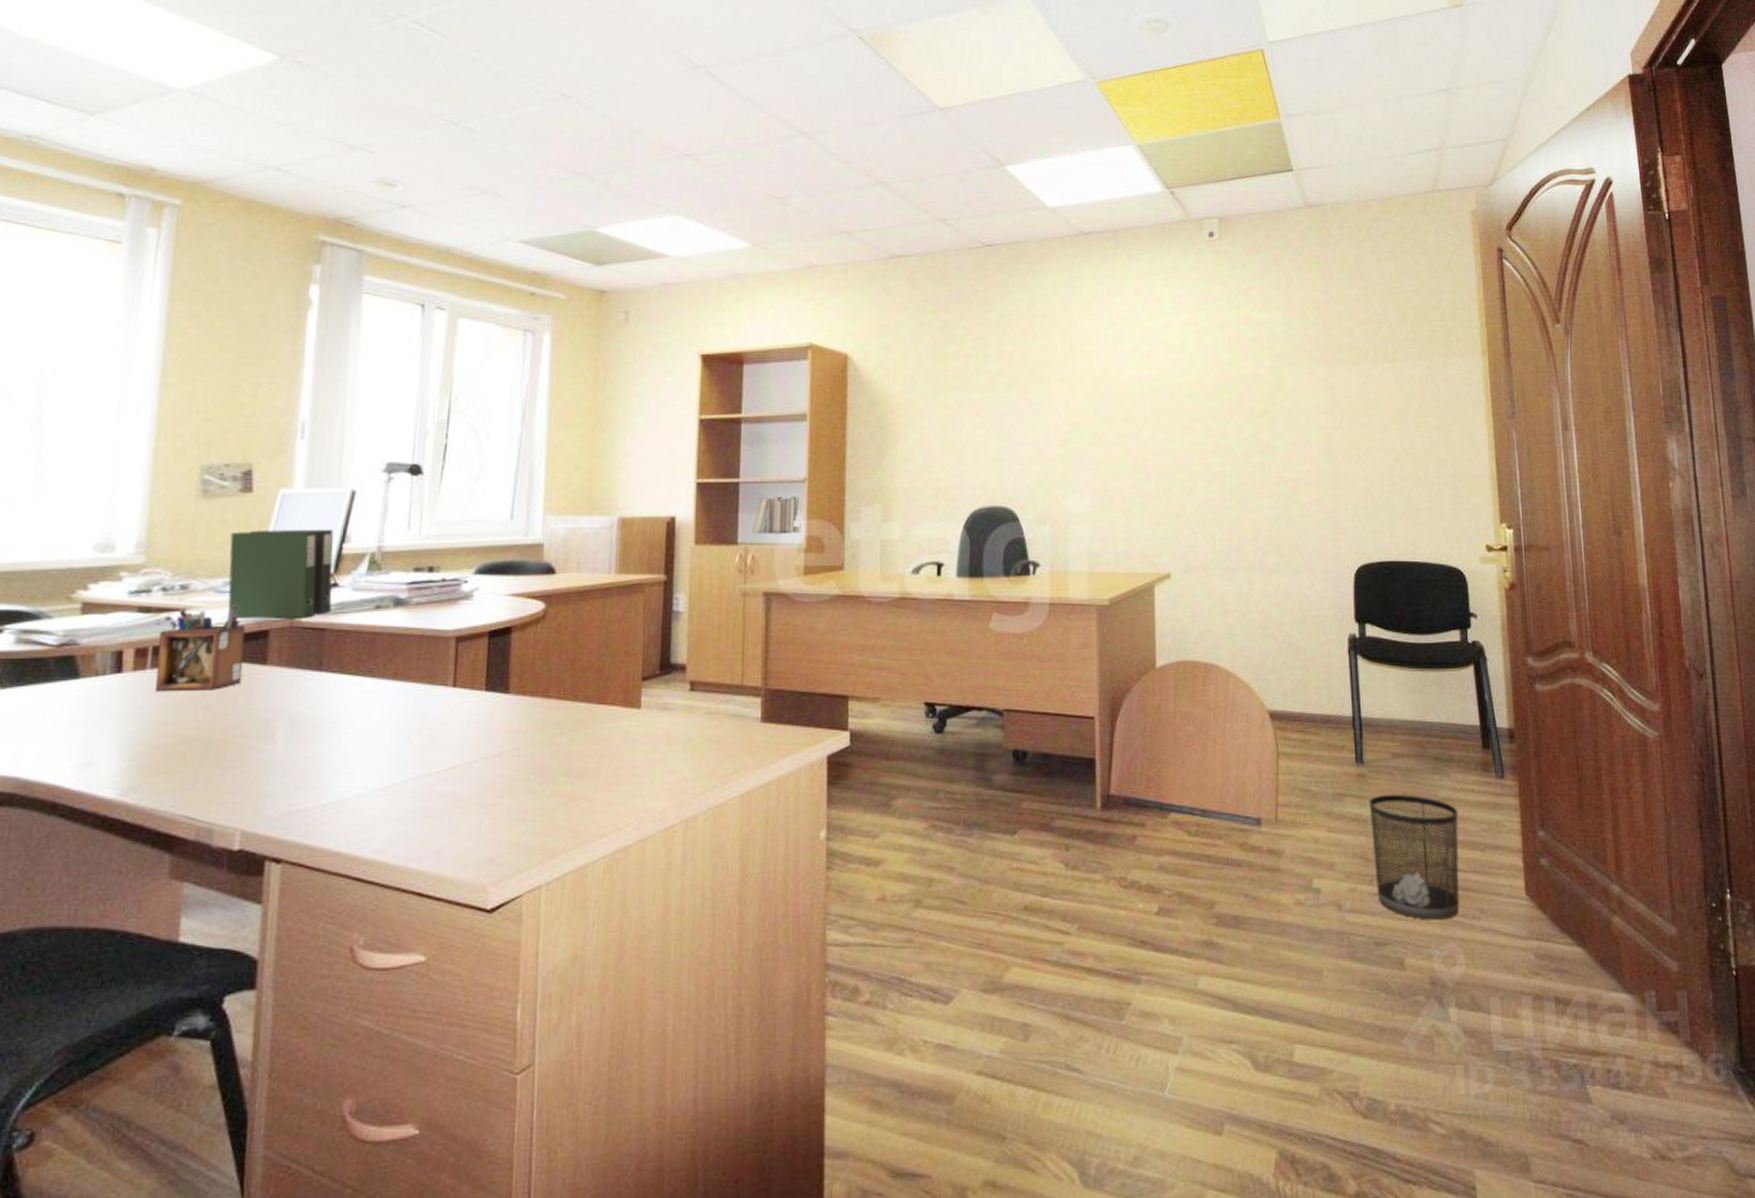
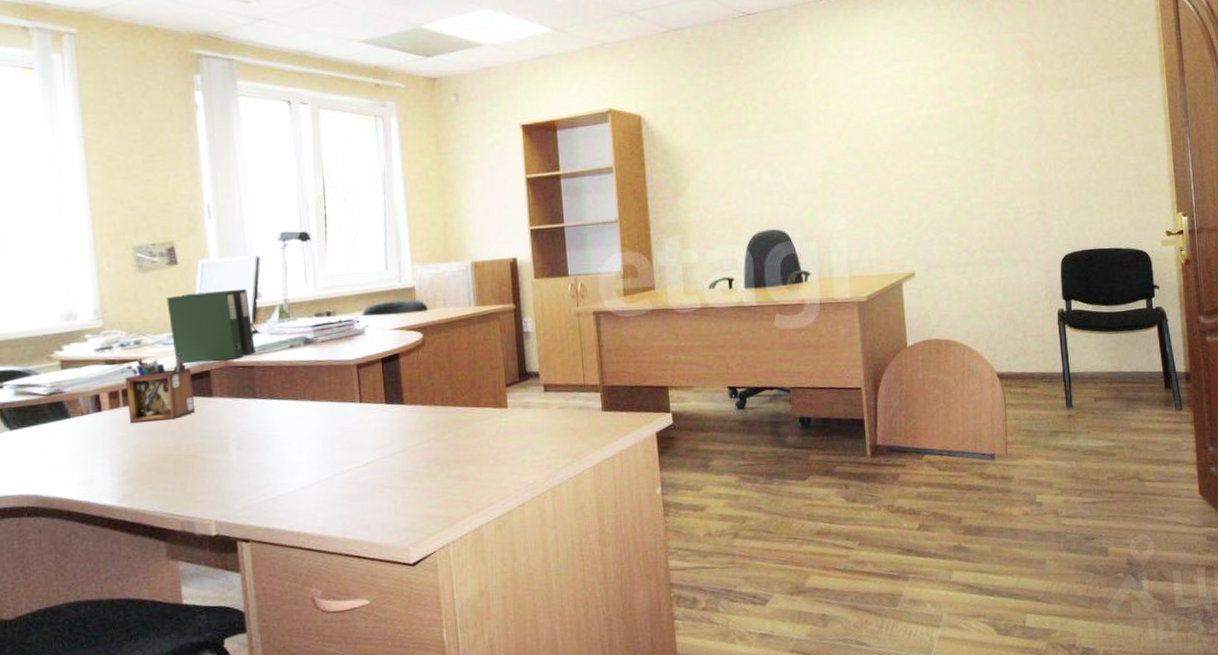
books: present [753,497,802,534] -> none [579,235,618,267]
waste bin: present [1369,795,1460,920] -> none [1077,428,1149,519]

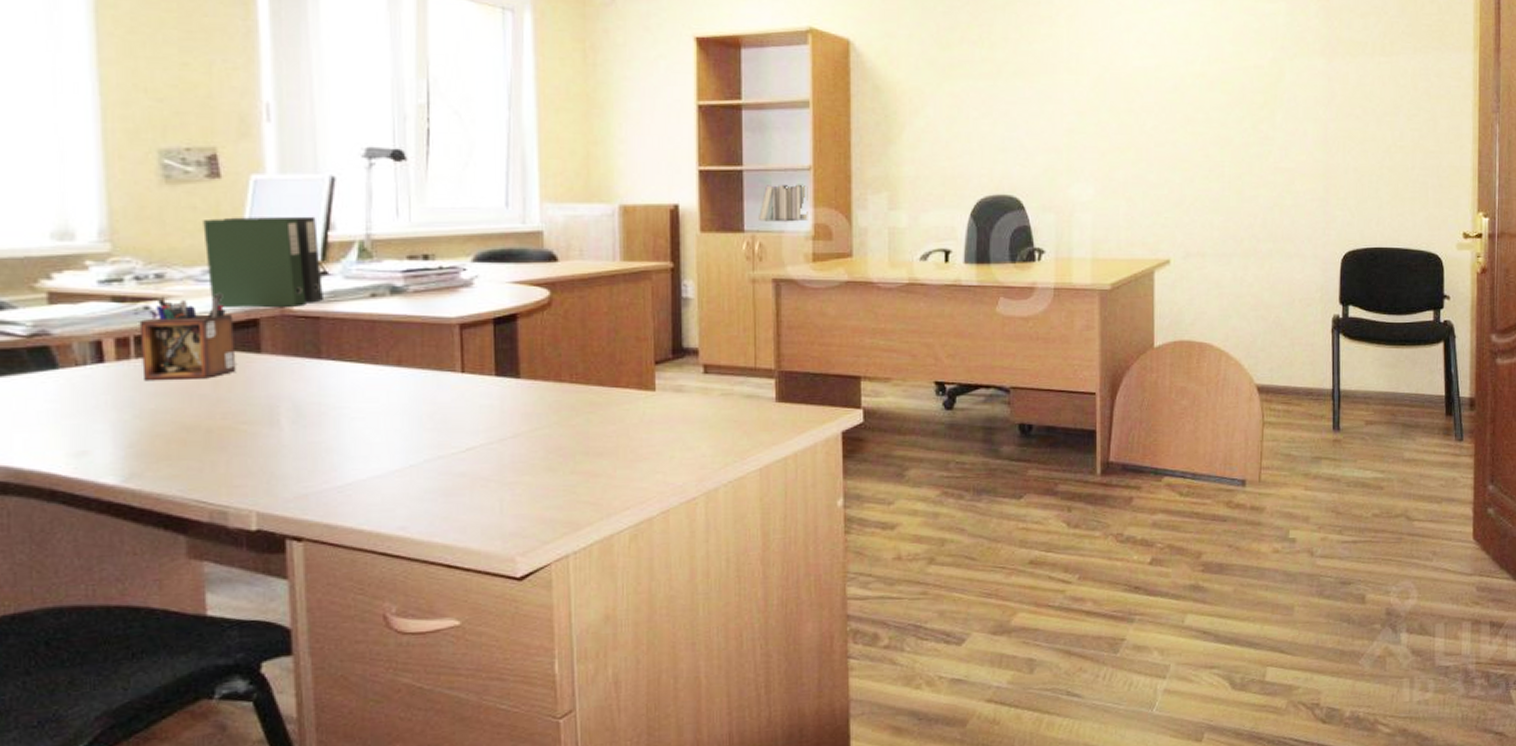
books: none [579,235,618,267] -> present [759,185,808,222]

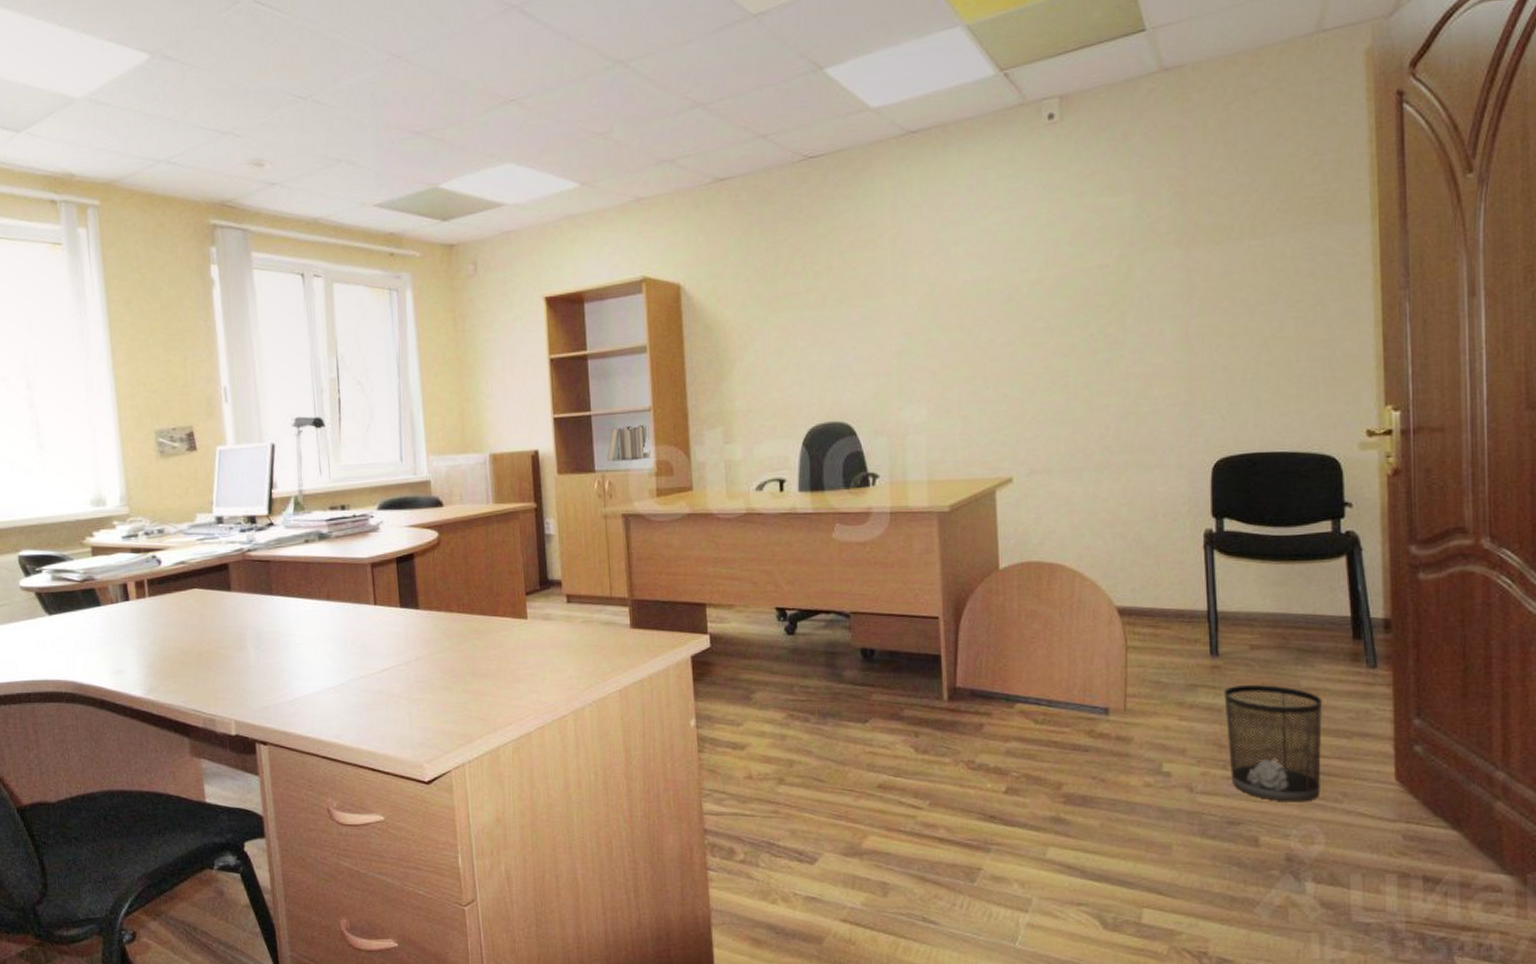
desk organizer: present [139,294,236,381] -> none [150,544,215,615]
binder: present [203,216,323,309] -> none [187,477,271,556]
waste bin: none [1342,457,1421,562] -> present [1224,685,1323,802]

